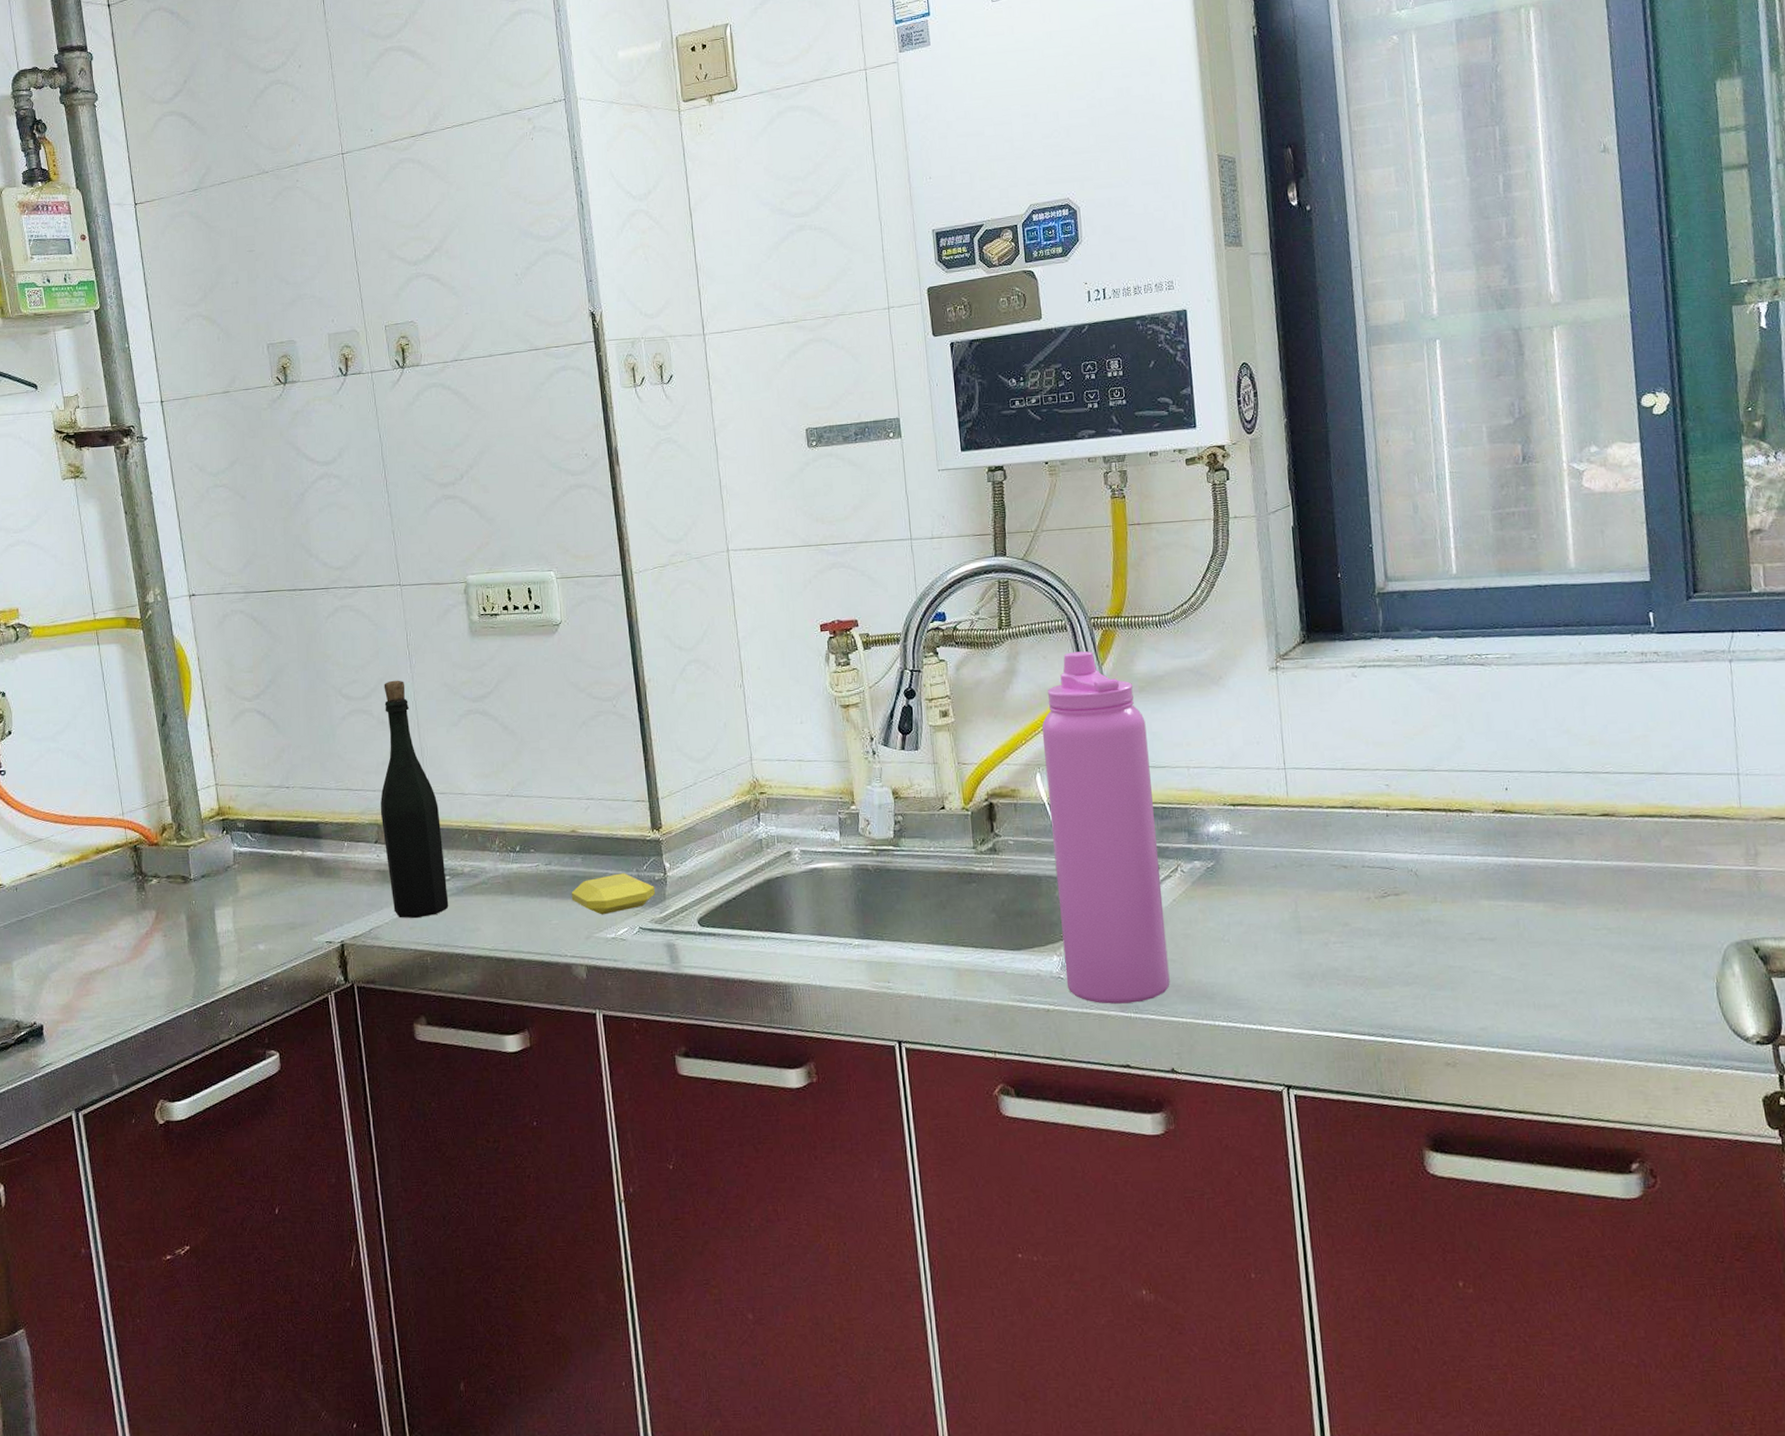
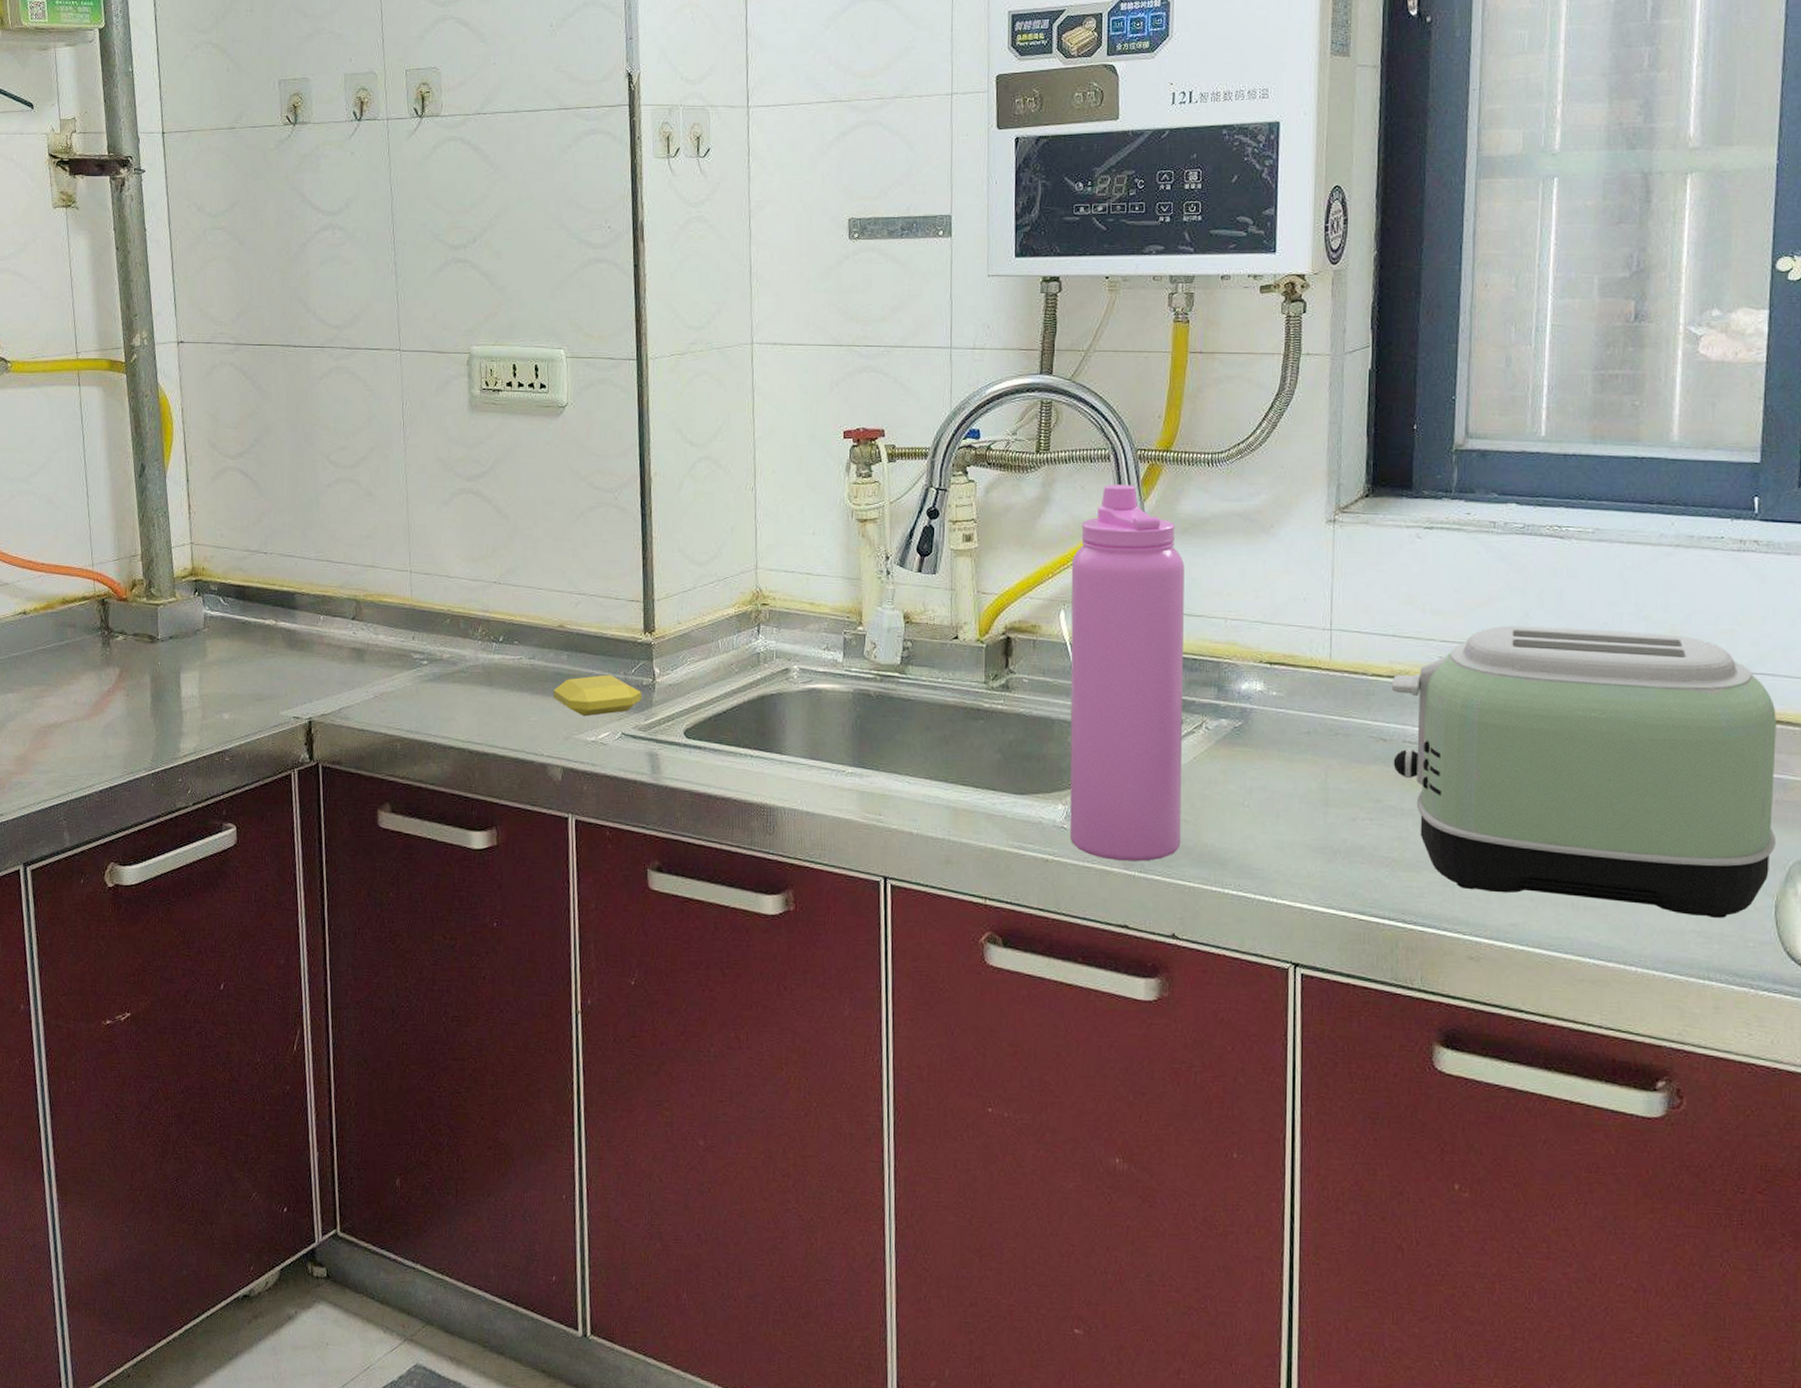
bottle: present [380,680,449,919] -> none [360,450,424,702]
toaster: none [1345,744,1710,1004] -> present [1391,626,1777,918]

